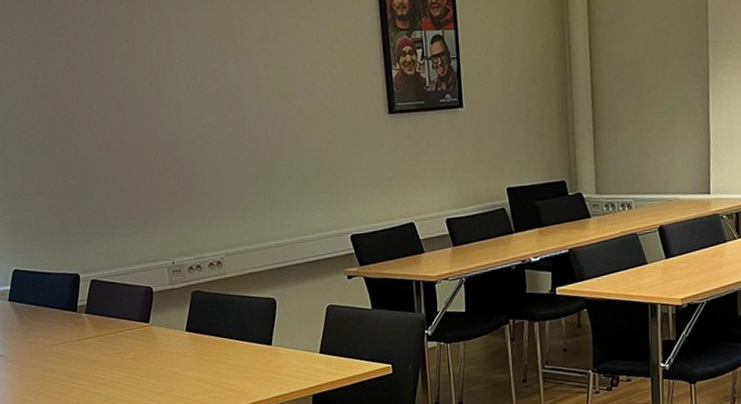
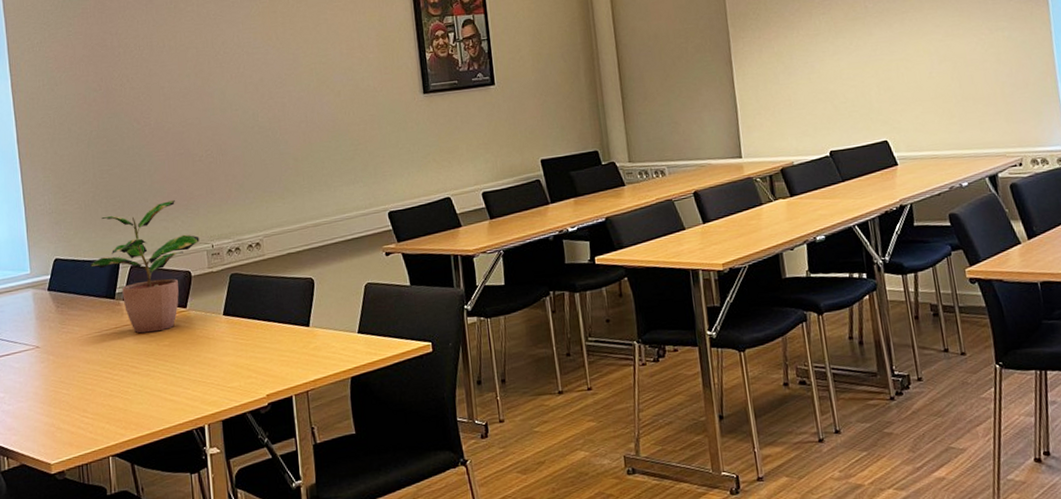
potted plant: none [49,214,160,346] -> present [89,199,200,334]

